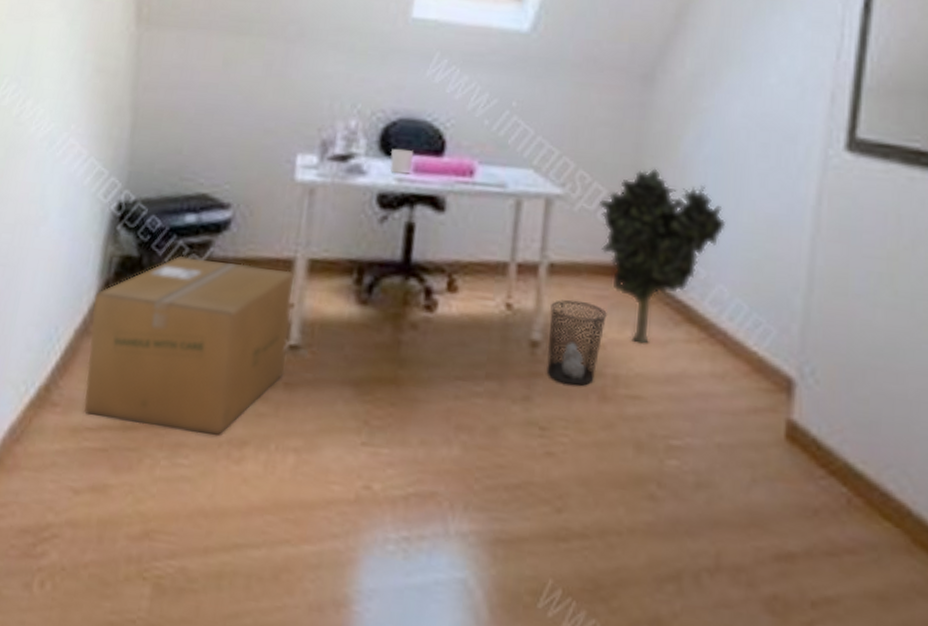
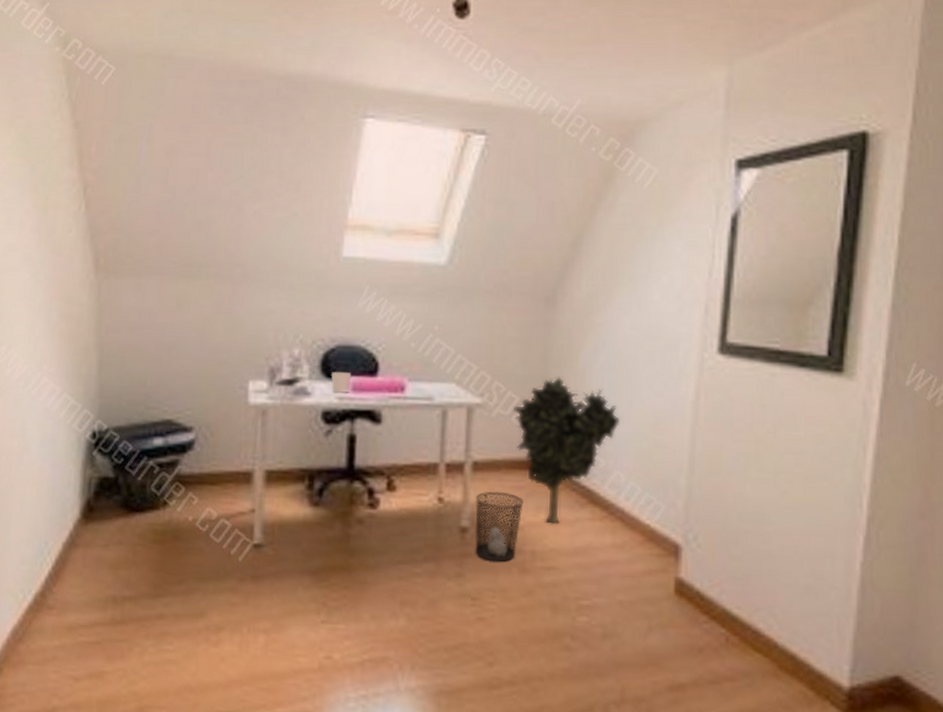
box: present [83,256,295,436] -> none [76,475,254,624]

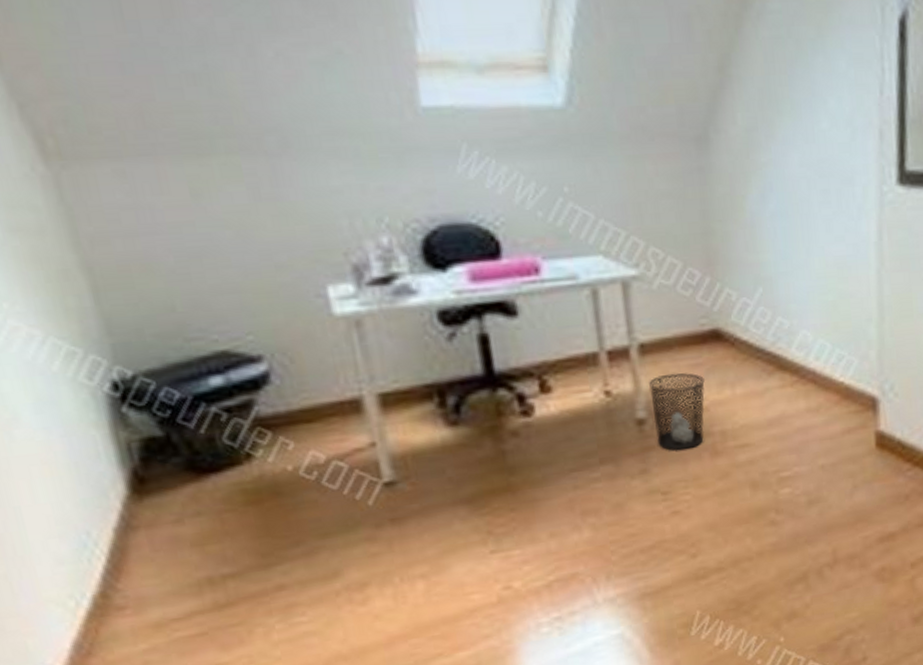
mug: present [331,371,352,394] -> none [438,258,469,287]
tree: present [512,377,621,525] -> none [676,232,801,400]

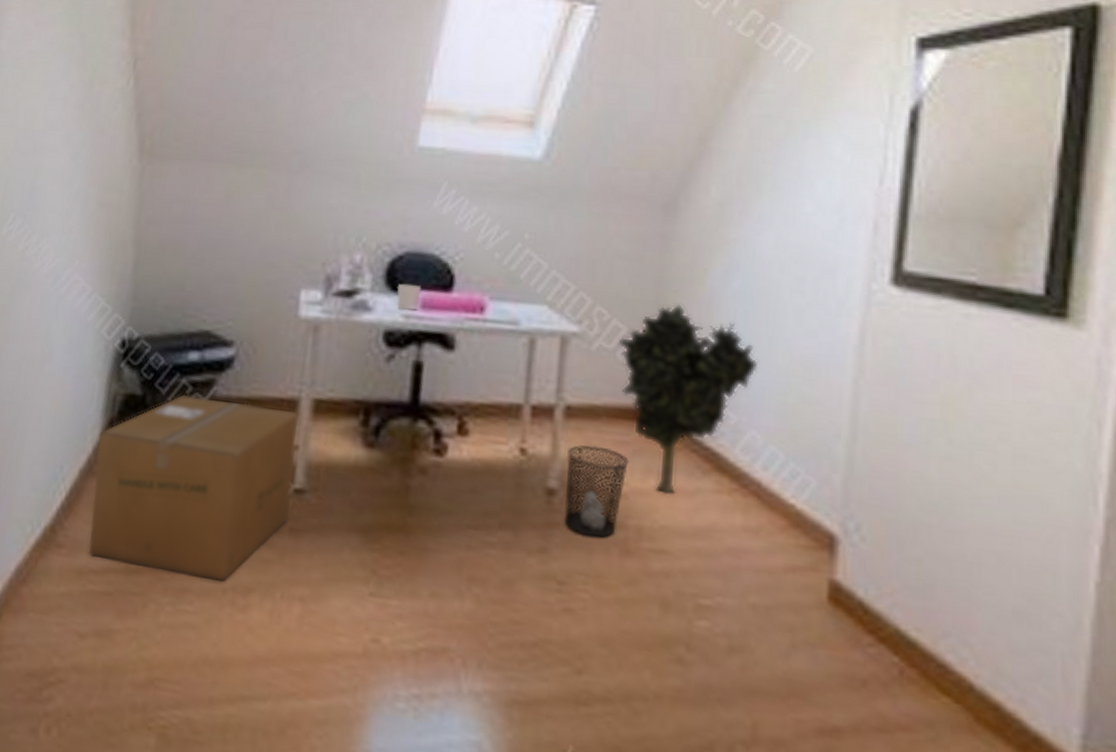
box: none [124,410,387,608] -> present [88,395,299,582]
mug: none [438,258,469,287] -> present [396,283,422,311]
tree: none [676,232,801,400] -> present [618,304,758,496]

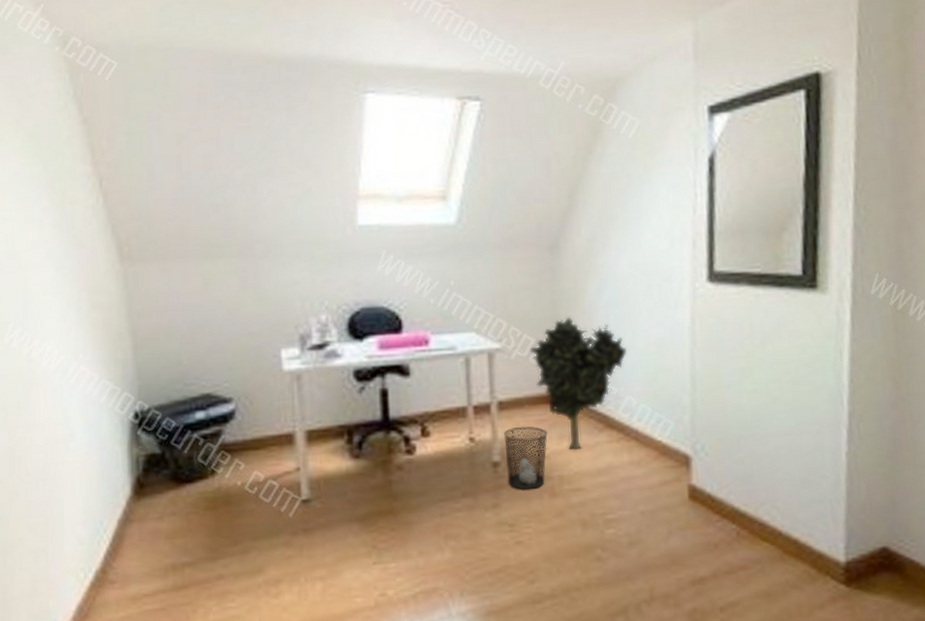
box: present [88,395,299,582] -> none [129,442,302,585]
mug: present [396,283,422,311] -> none [358,331,378,353]

